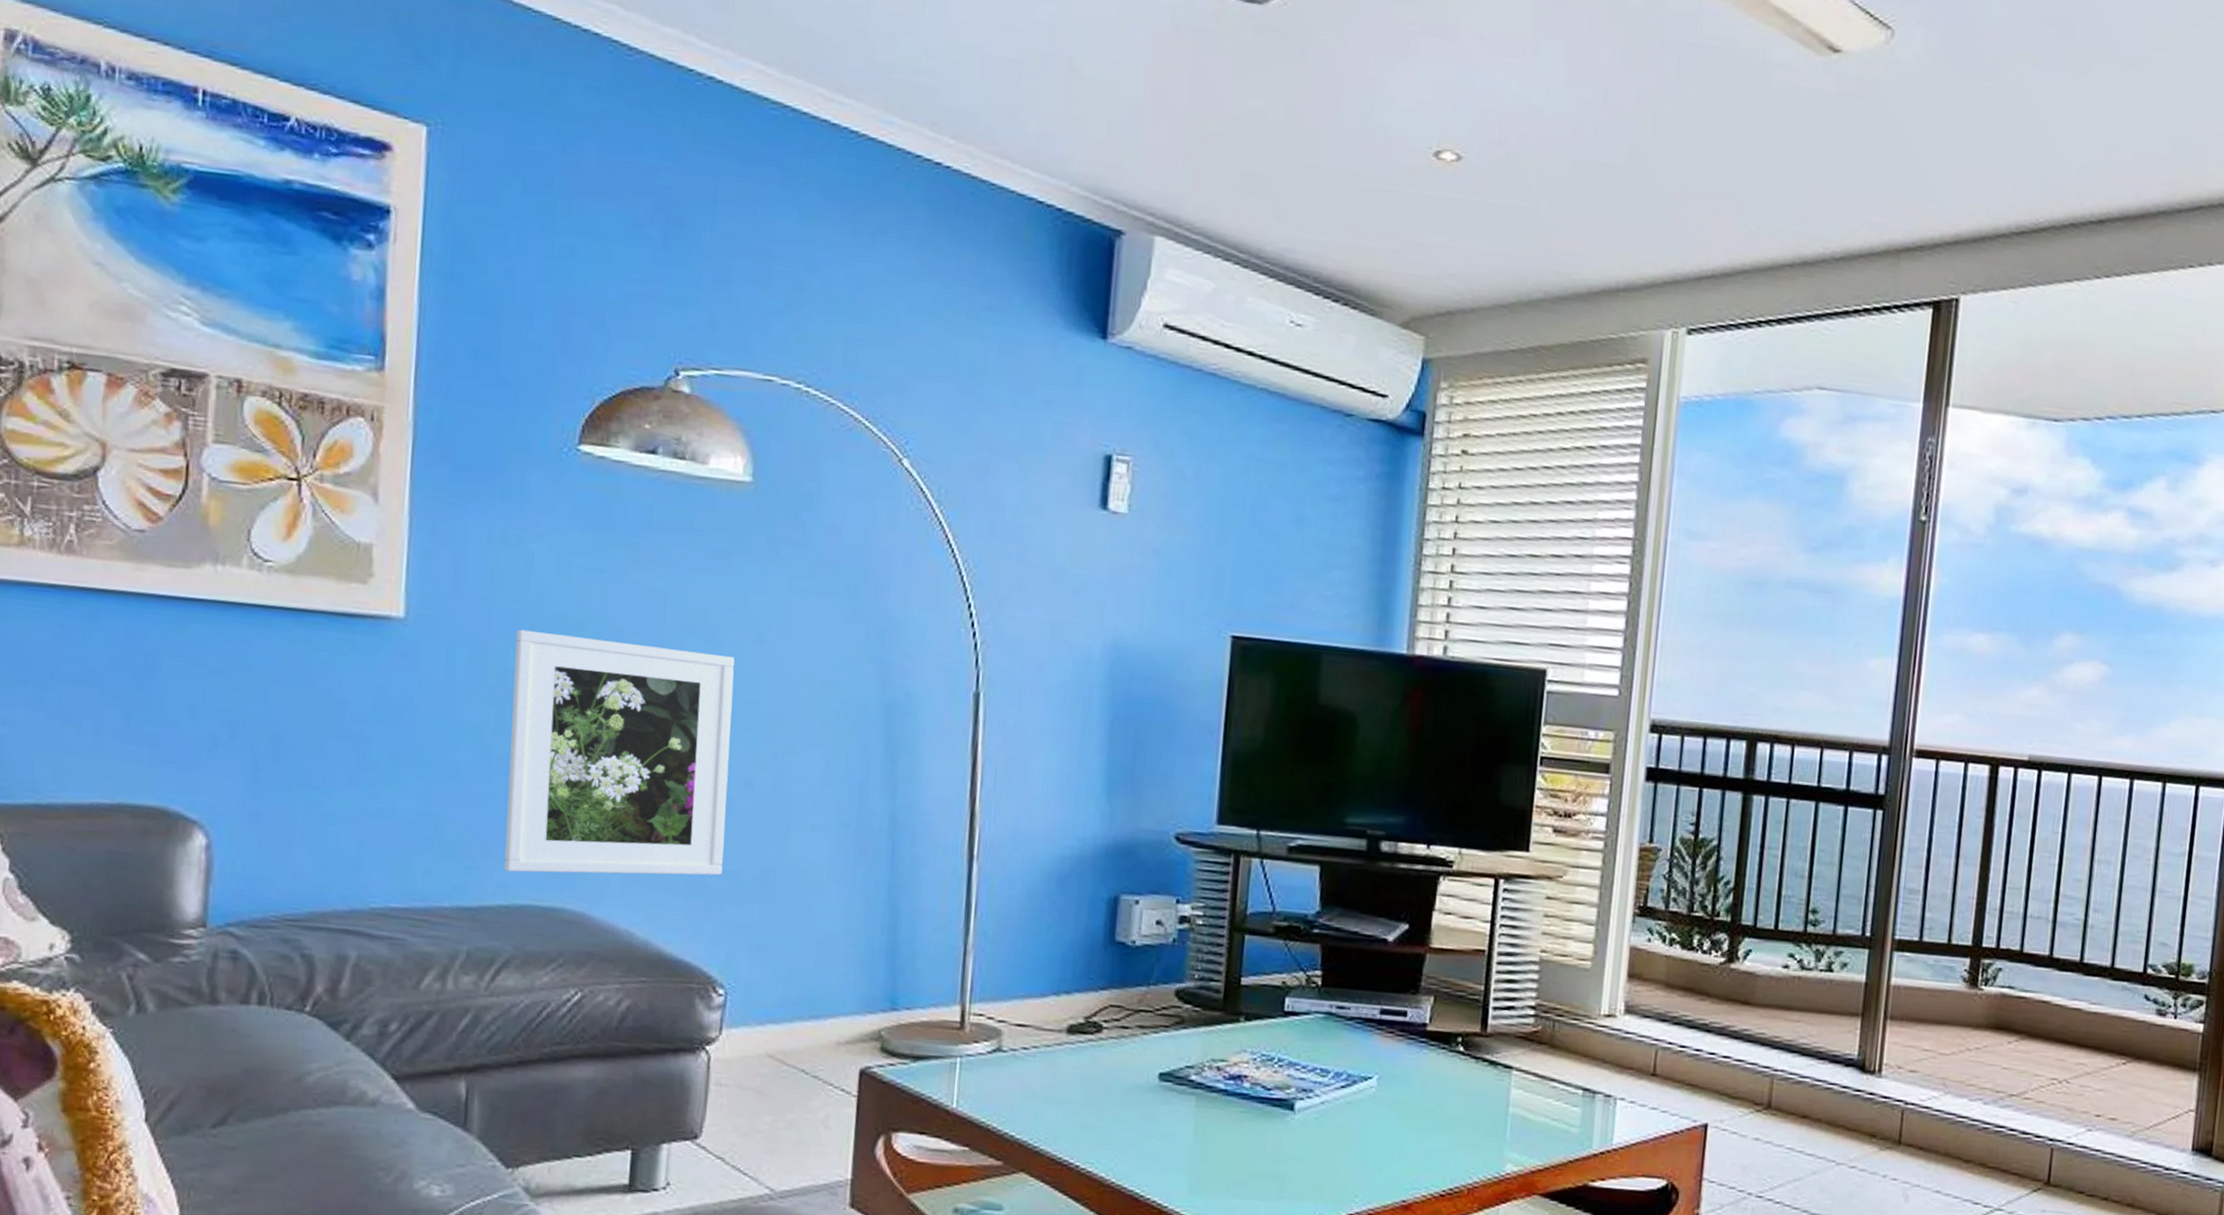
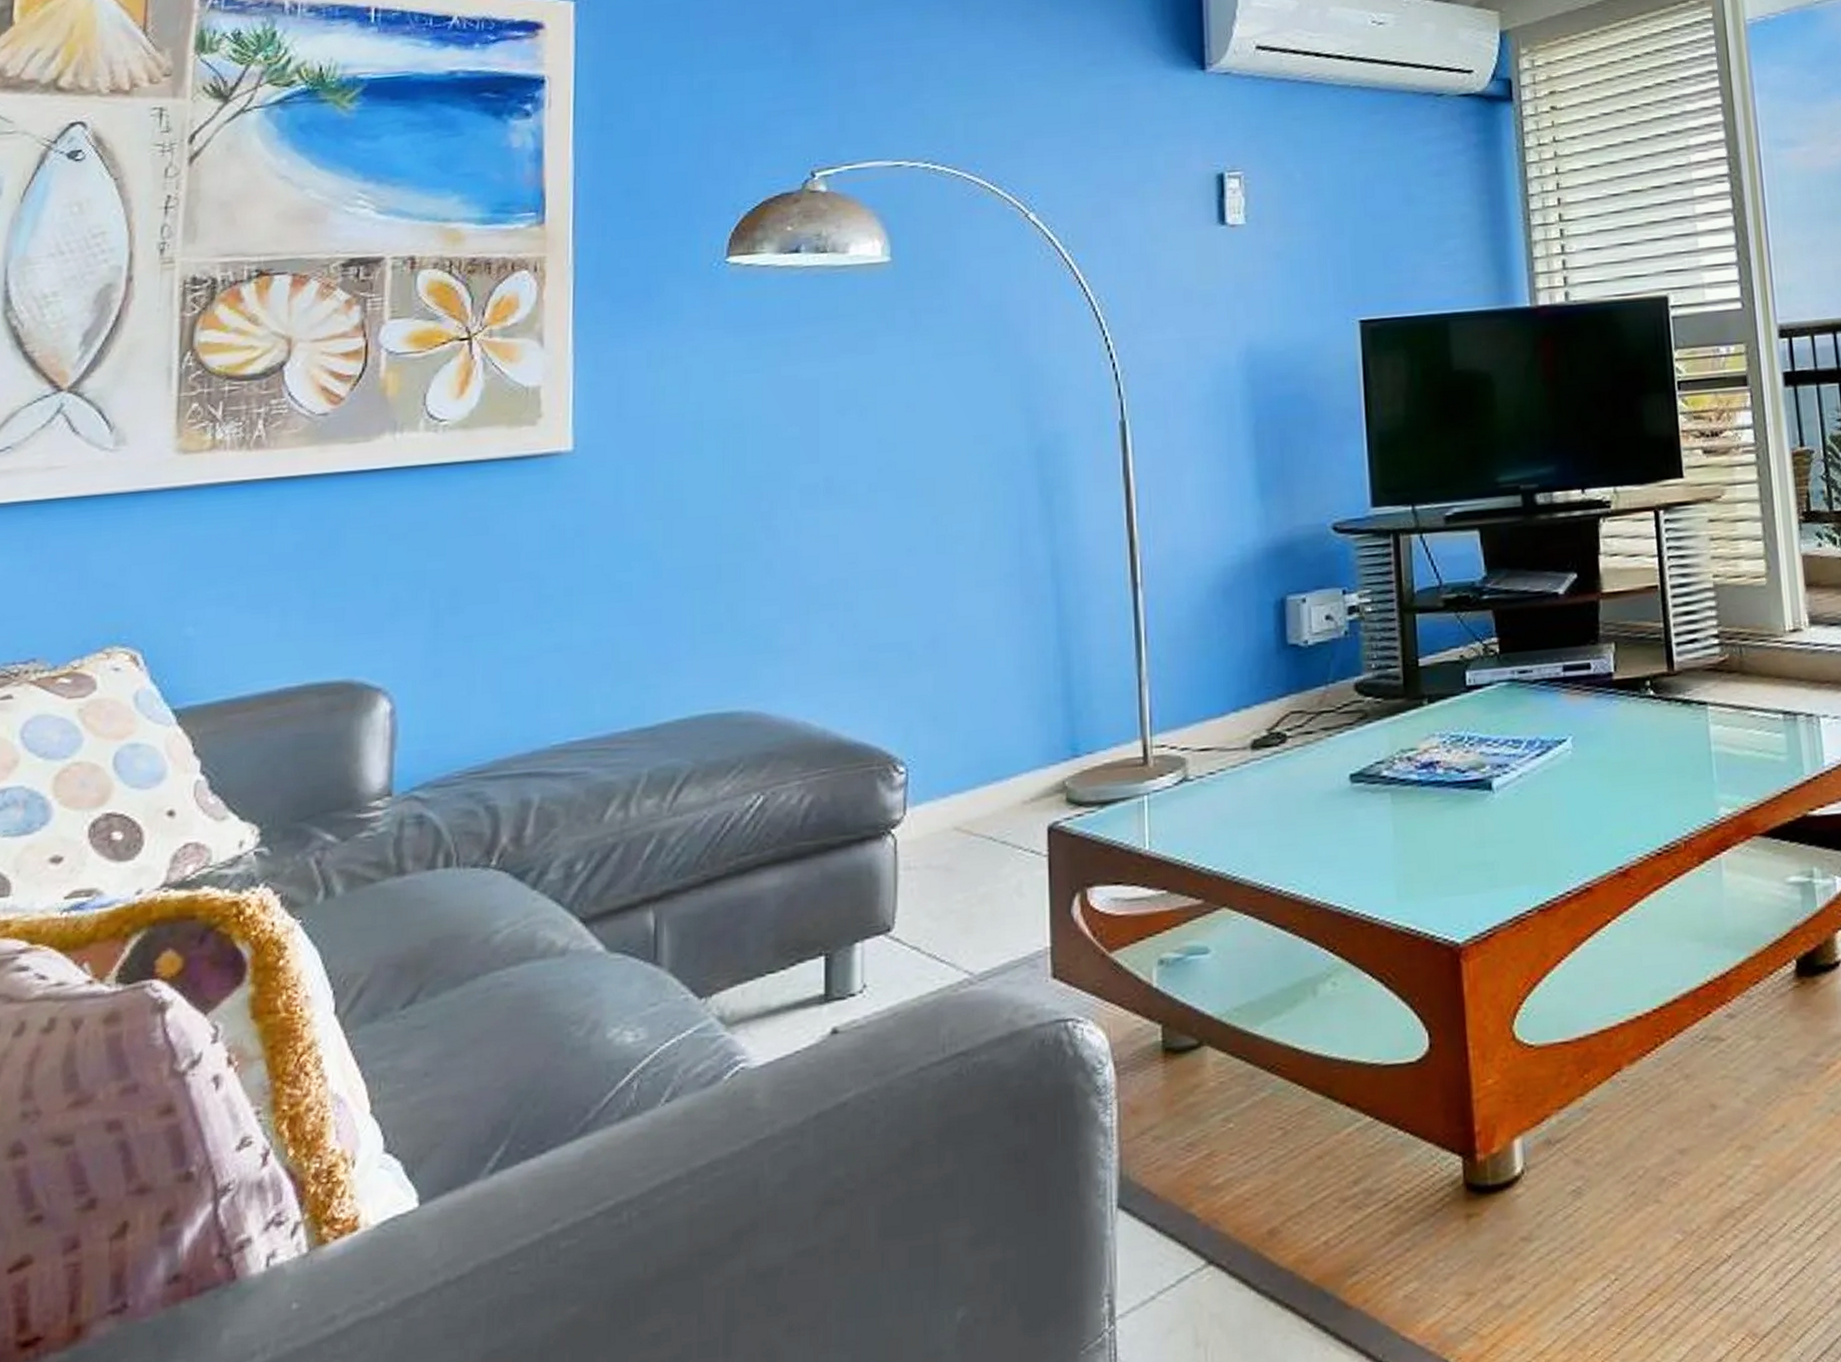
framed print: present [504,629,735,876] -> none [679,430,893,684]

